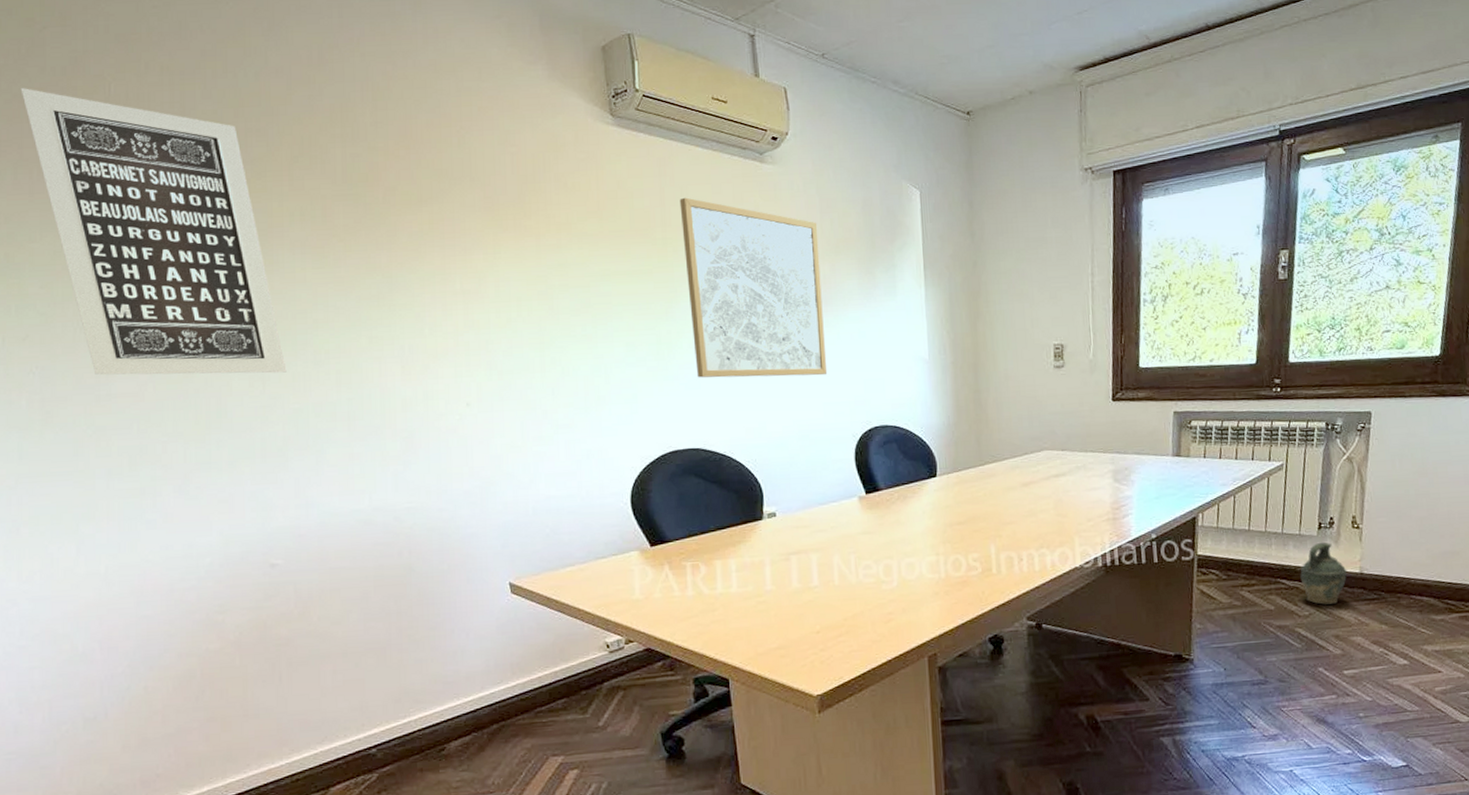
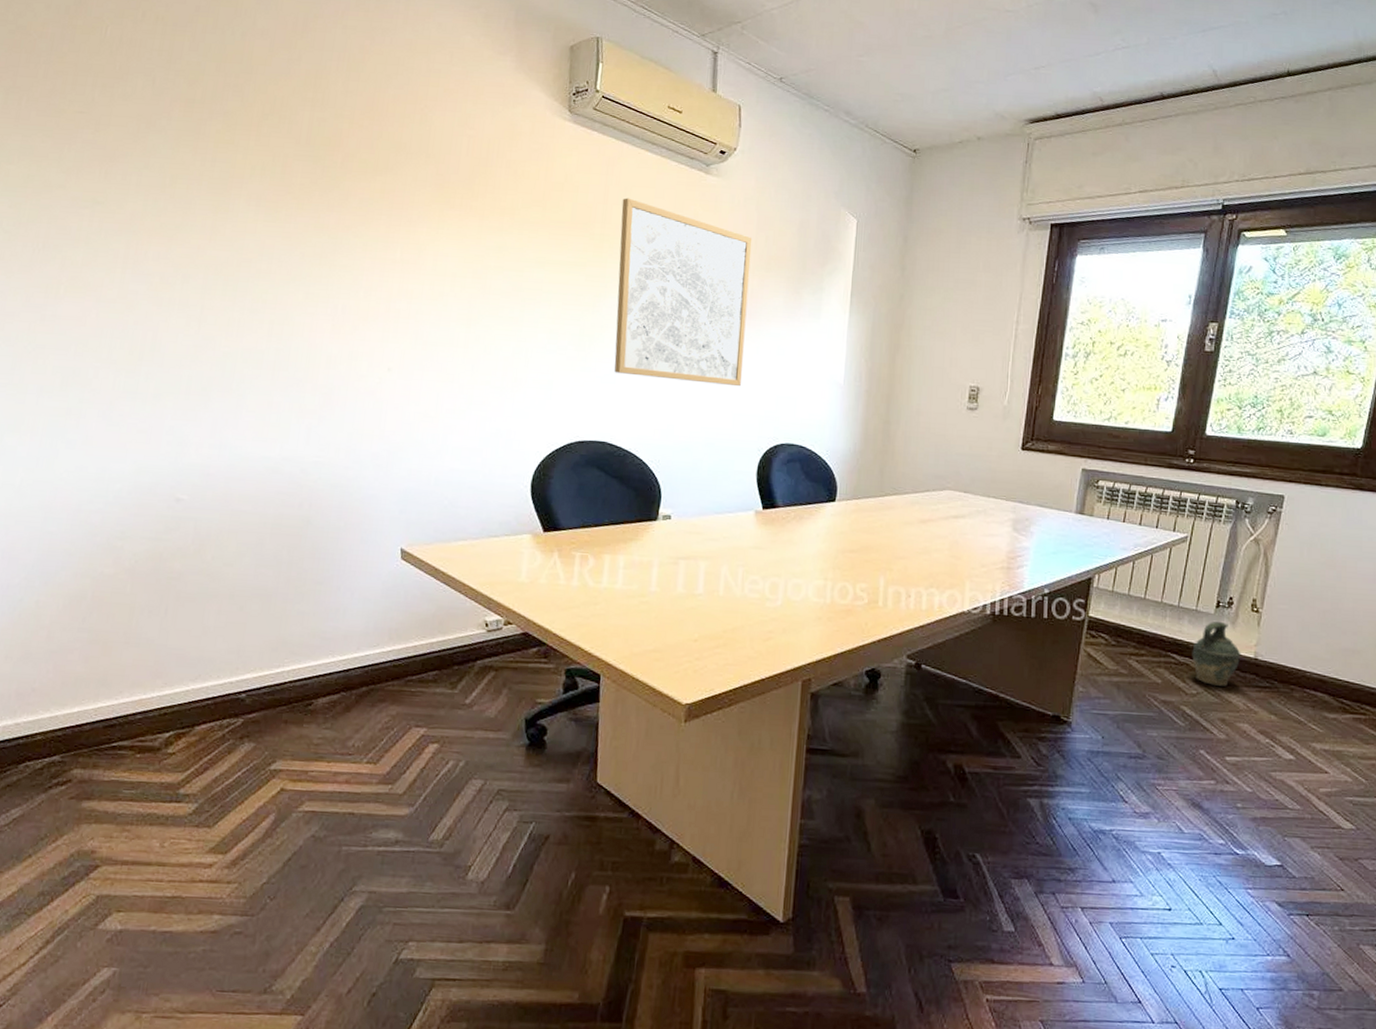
wall art: present [20,88,287,375] -> none [25,21,224,316]

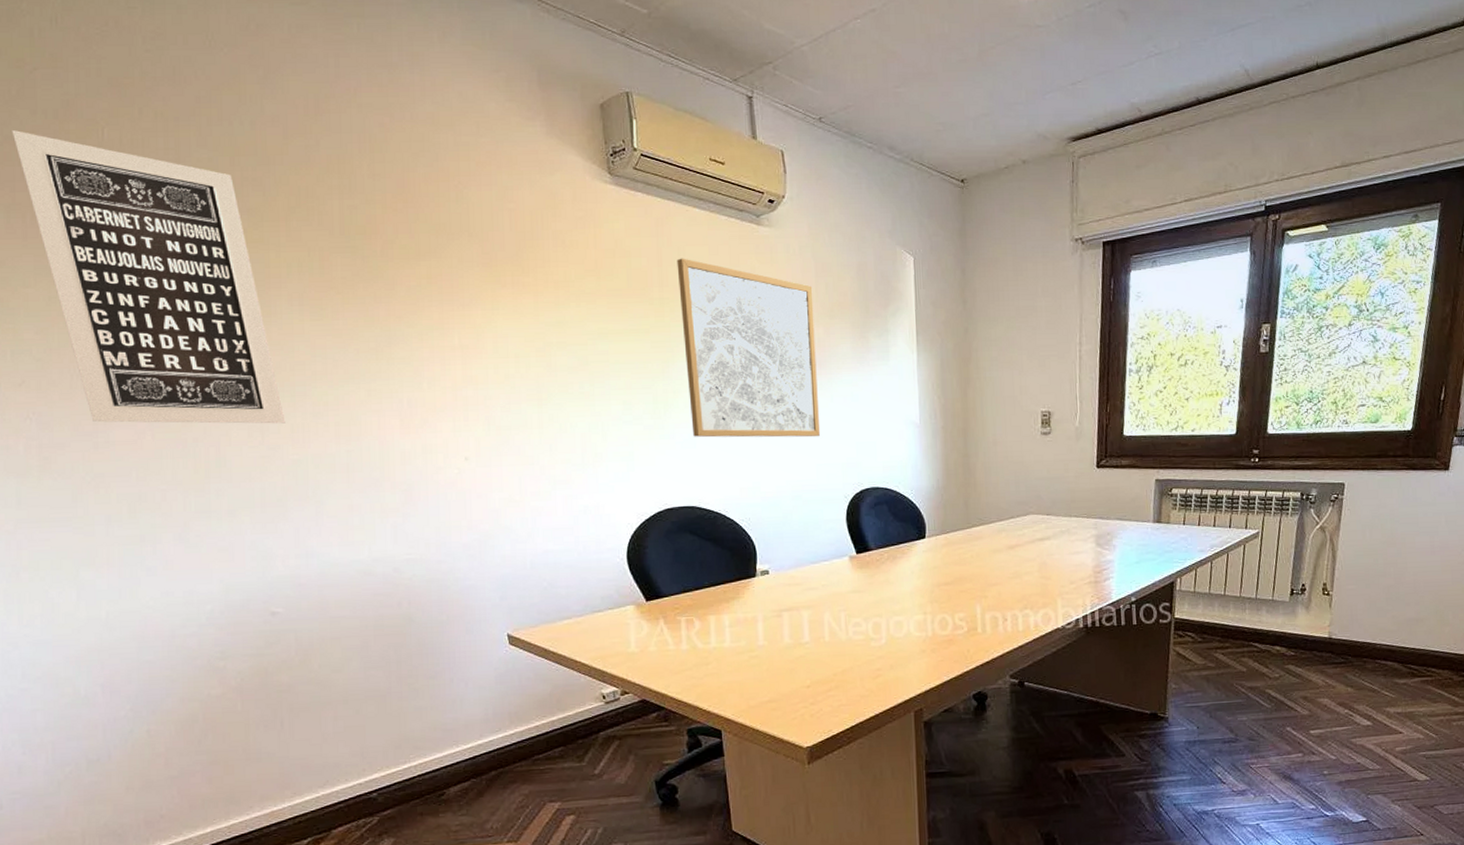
wall art: none [25,21,224,316] -> present [12,130,285,424]
ceramic jug: present [1192,621,1241,686] -> none [1272,607,1317,668]

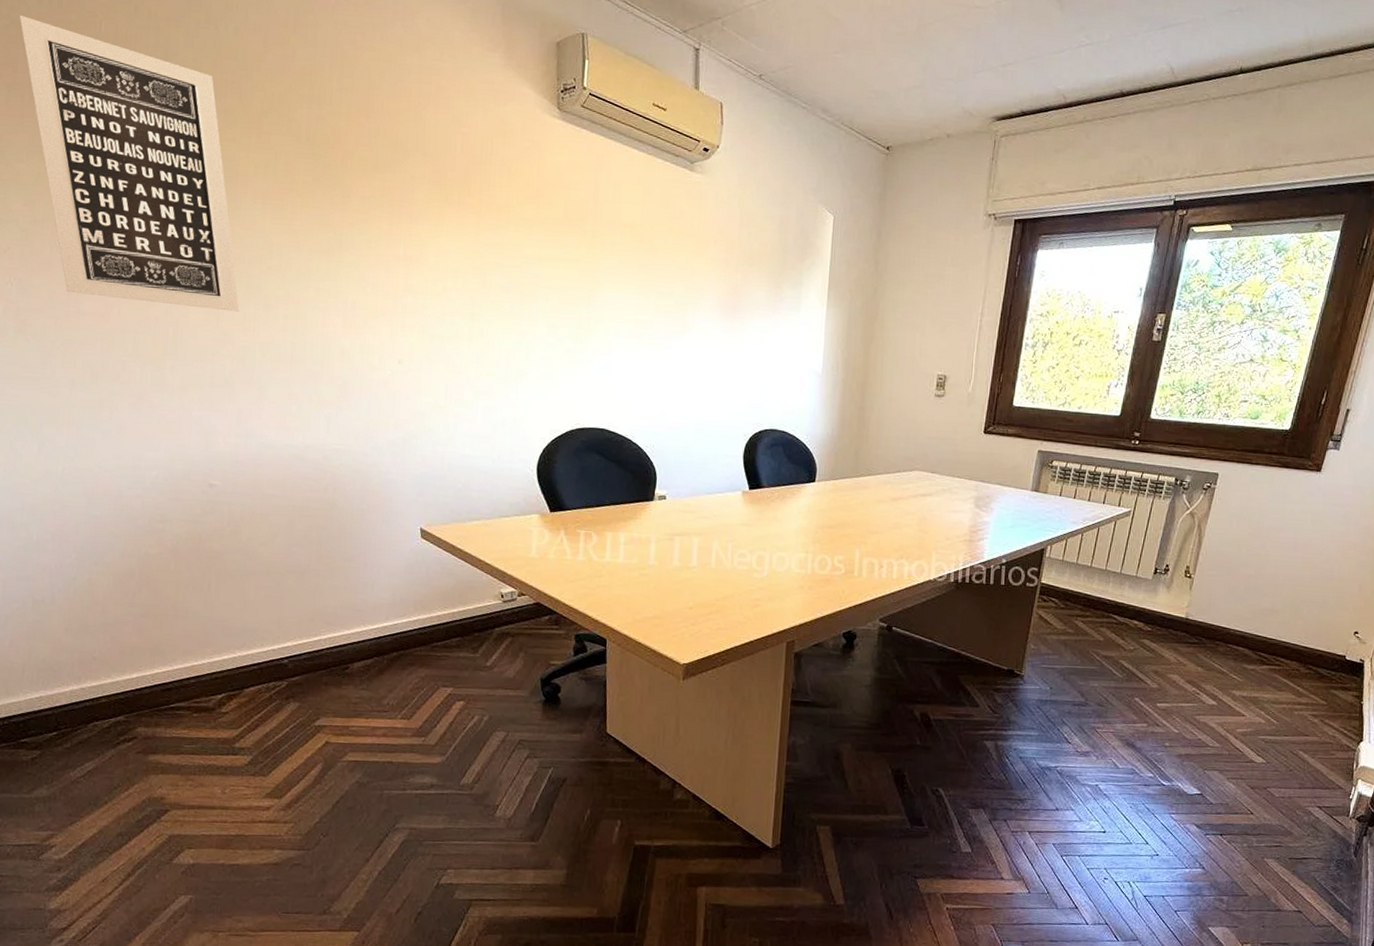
wall art: present [677,258,820,438] -> none [609,195,736,377]

